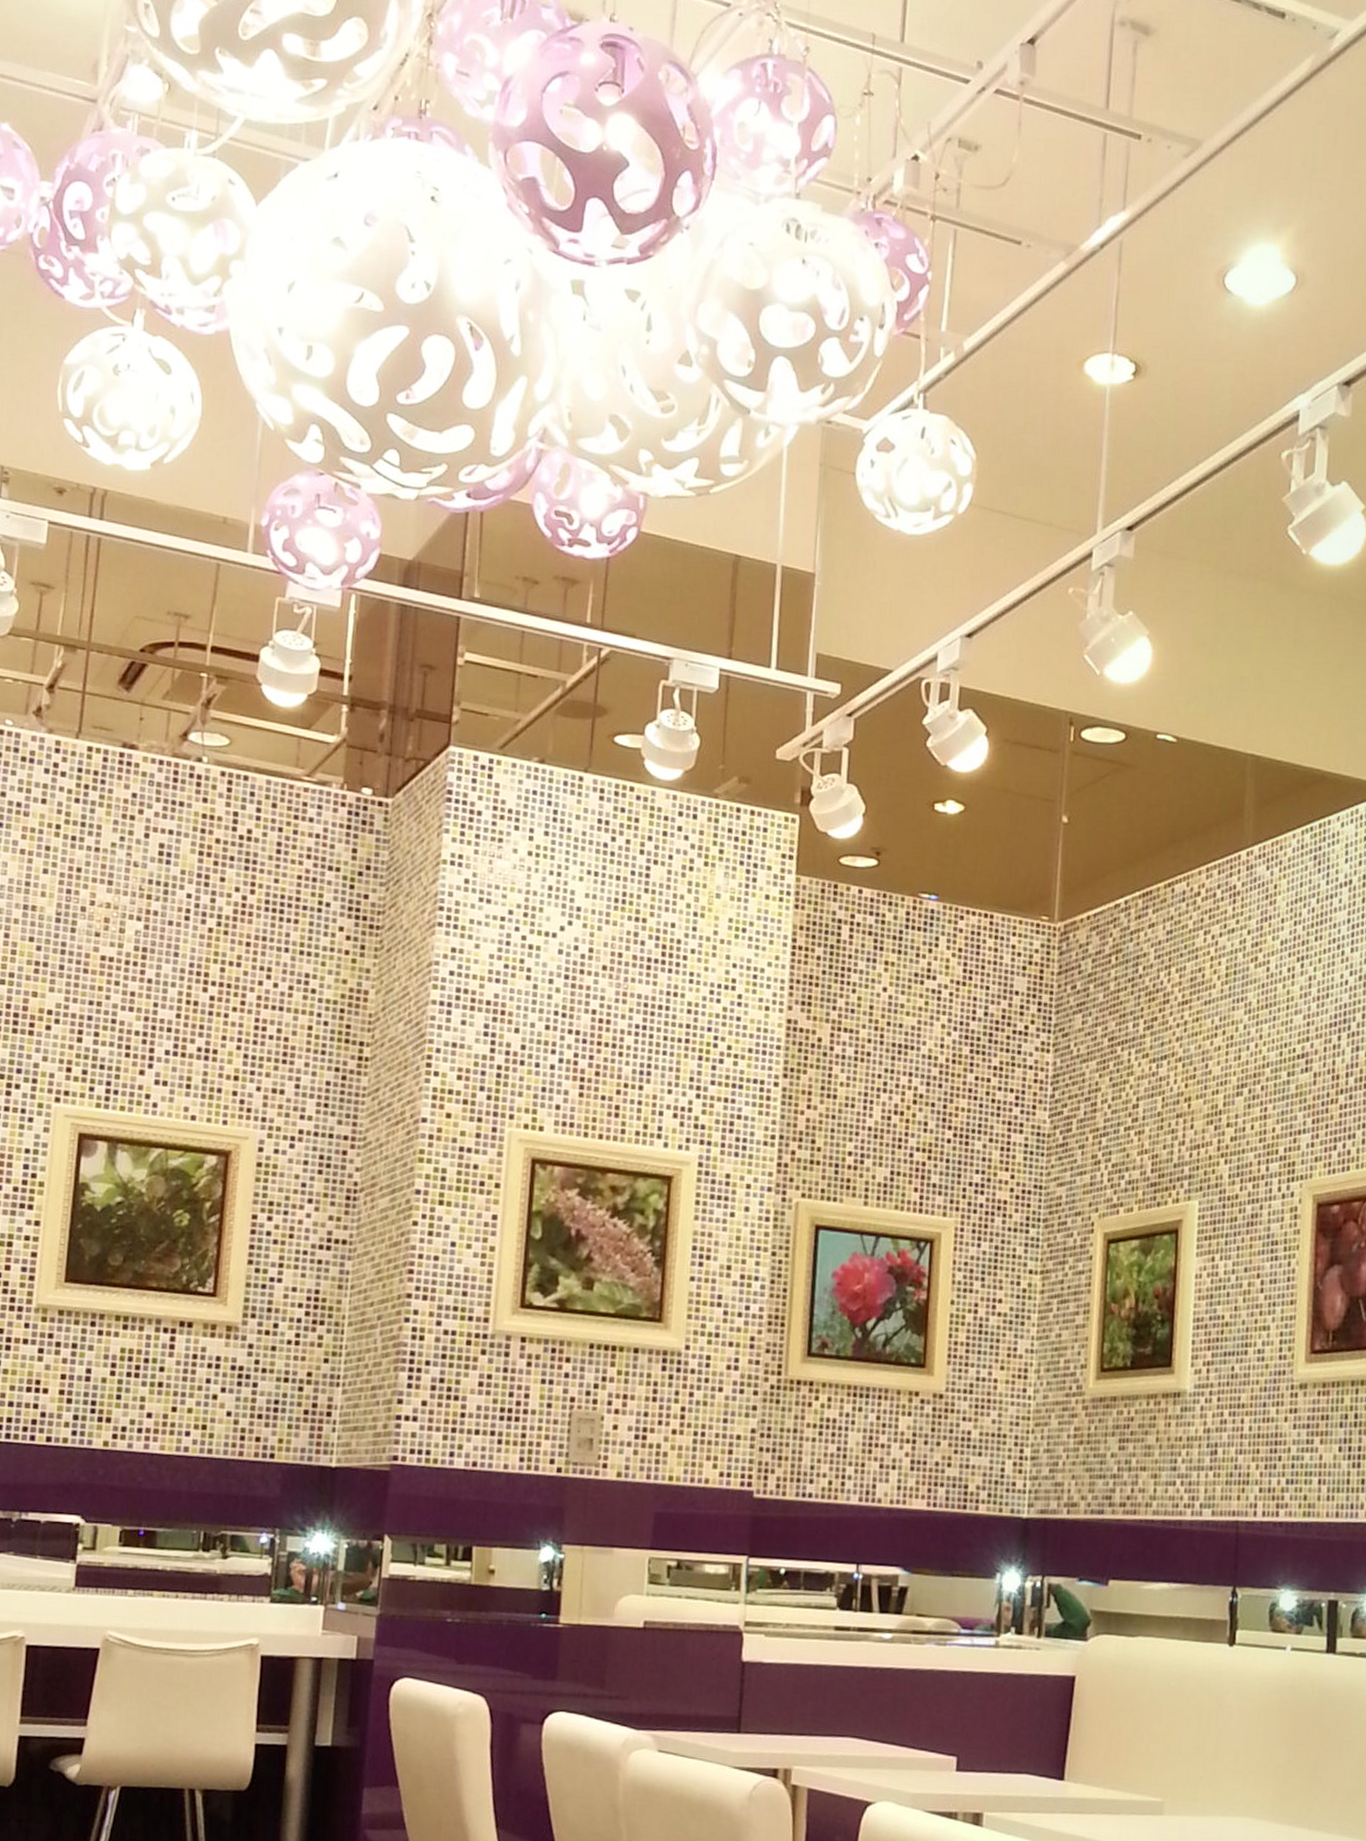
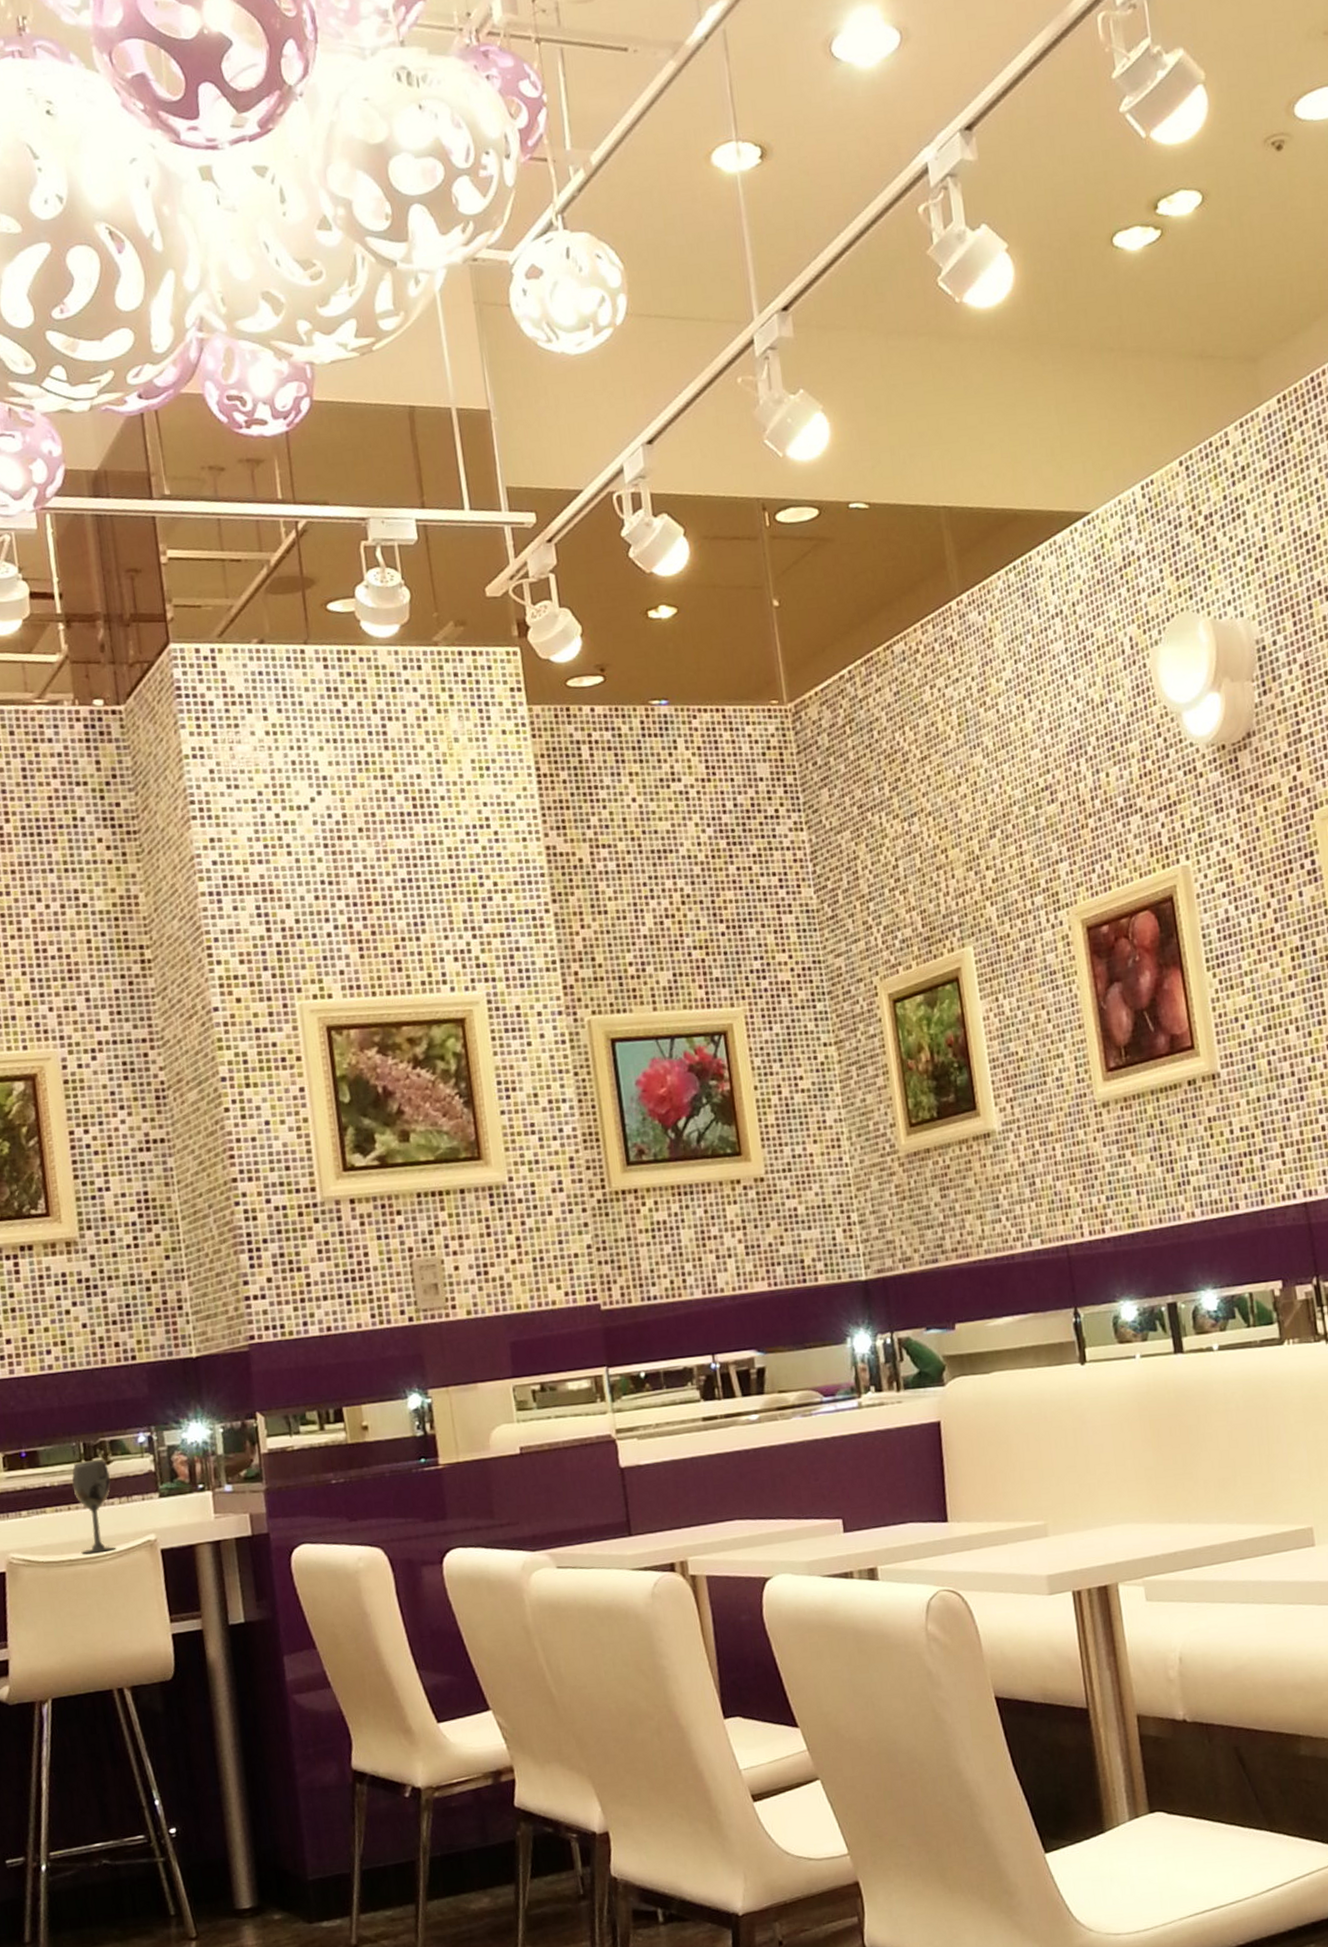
wine glass: none [180,1551,225,1648] -> present [71,1459,117,1555]

